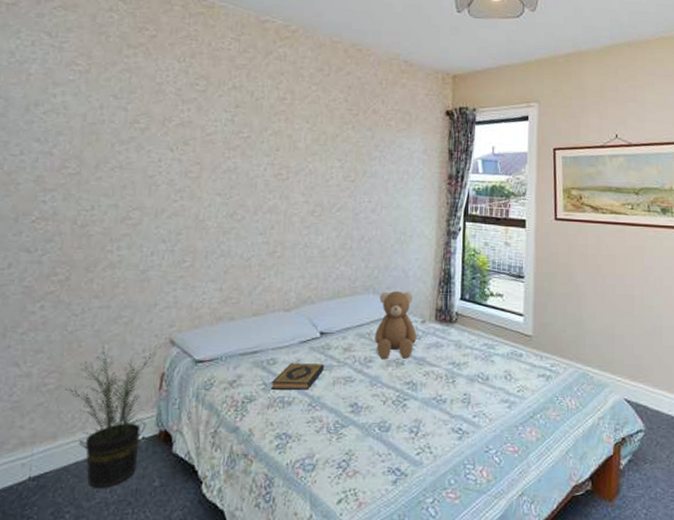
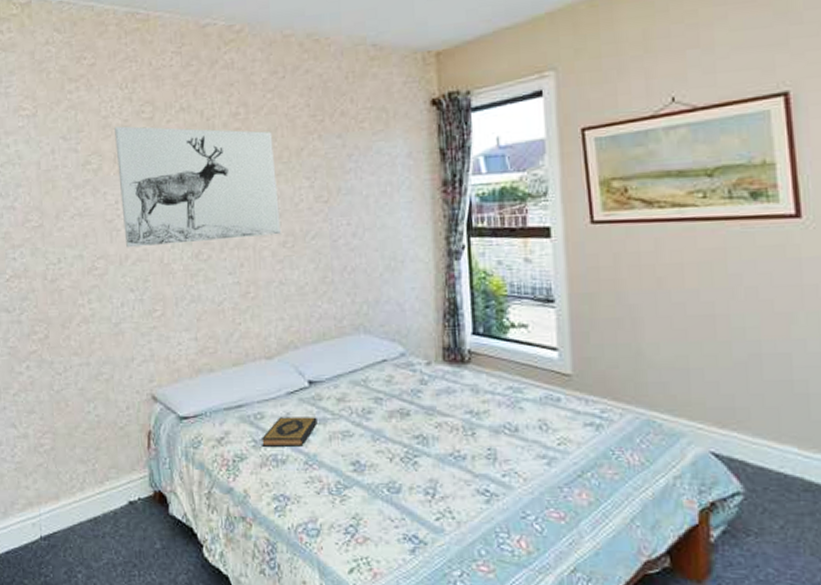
potted plant: present [59,346,161,488] -> none [54,402,144,549]
wall art: none [163,93,313,205] -> present [115,126,281,248]
teddy bear: present [375,291,417,360] -> none [372,329,423,410]

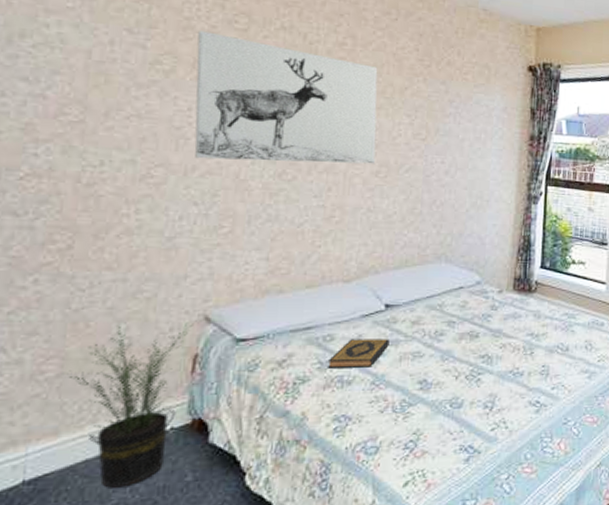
potted plant: none [54,402,144,549] -> present [61,324,194,488]

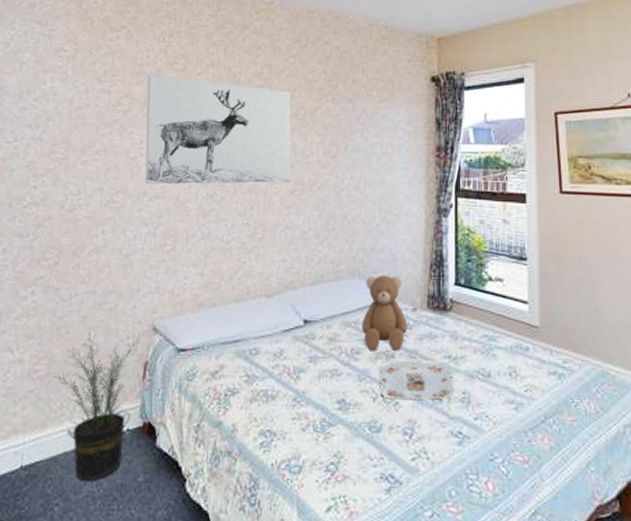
hardback book: present [328,339,390,368] -> none [254,353,309,383]
teddy bear: none [447,260,493,333] -> present [362,275,408,352]
serving tray: none [462,340,535,377] -> present [379,362,455,401]

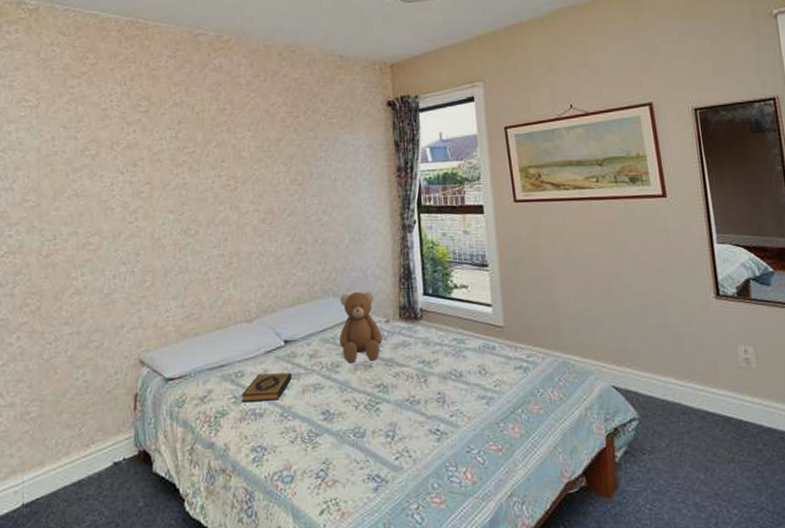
potted plant: present [49,332,144,481] -> none [41,367,132,511]
wall art: present [145,74,292,185] -> none [113,117,261,225]
hardback book: none [254,353,309,383] -> present [242,372,292,402]
serving tray: present [379,362,455,401] -> none [359,368,430,406]

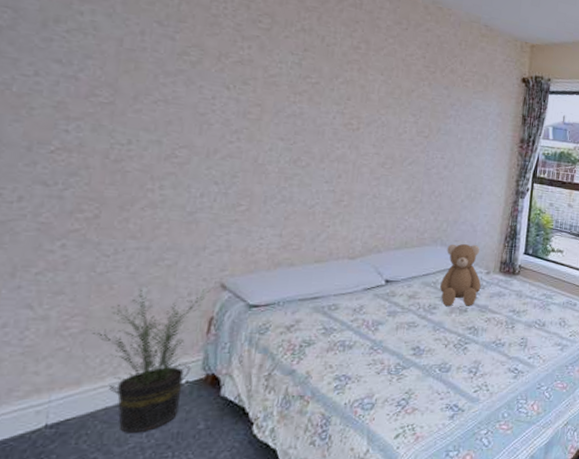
potted plant: none [41,367,132,511] -> present [85,289,210,433]
hardback book: present [242,372,292,402] -> none [332,309,388,334]

